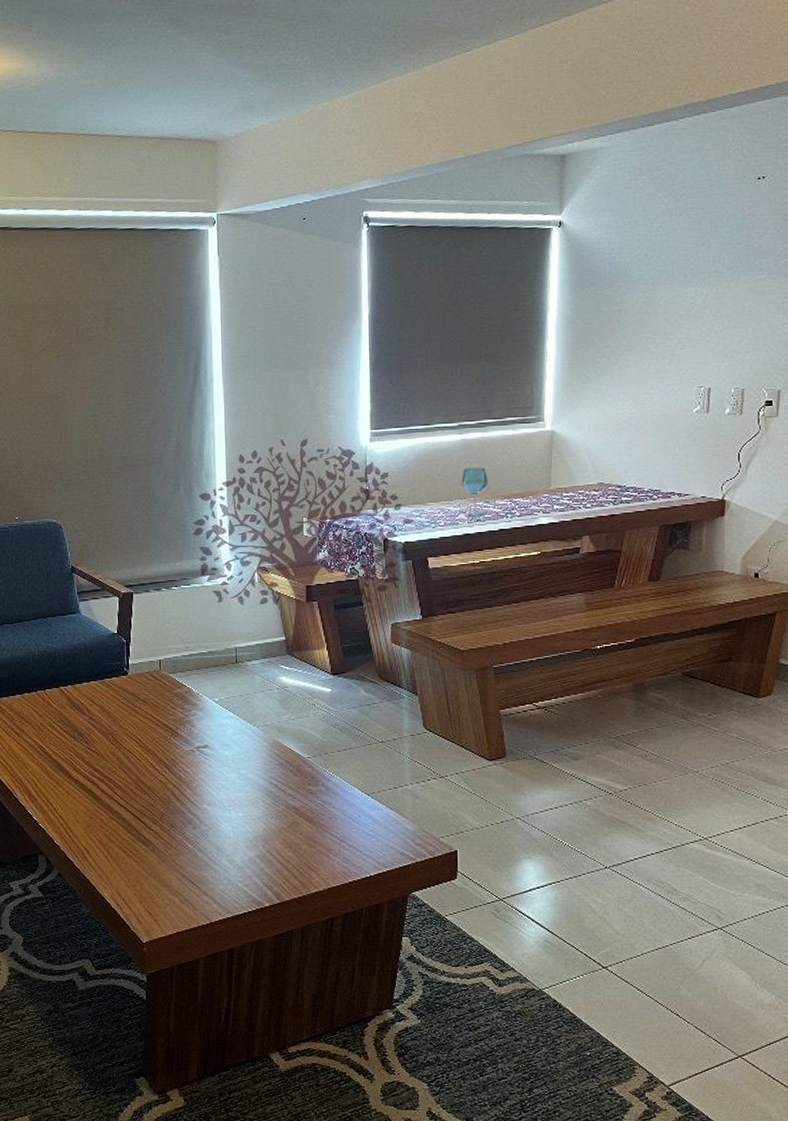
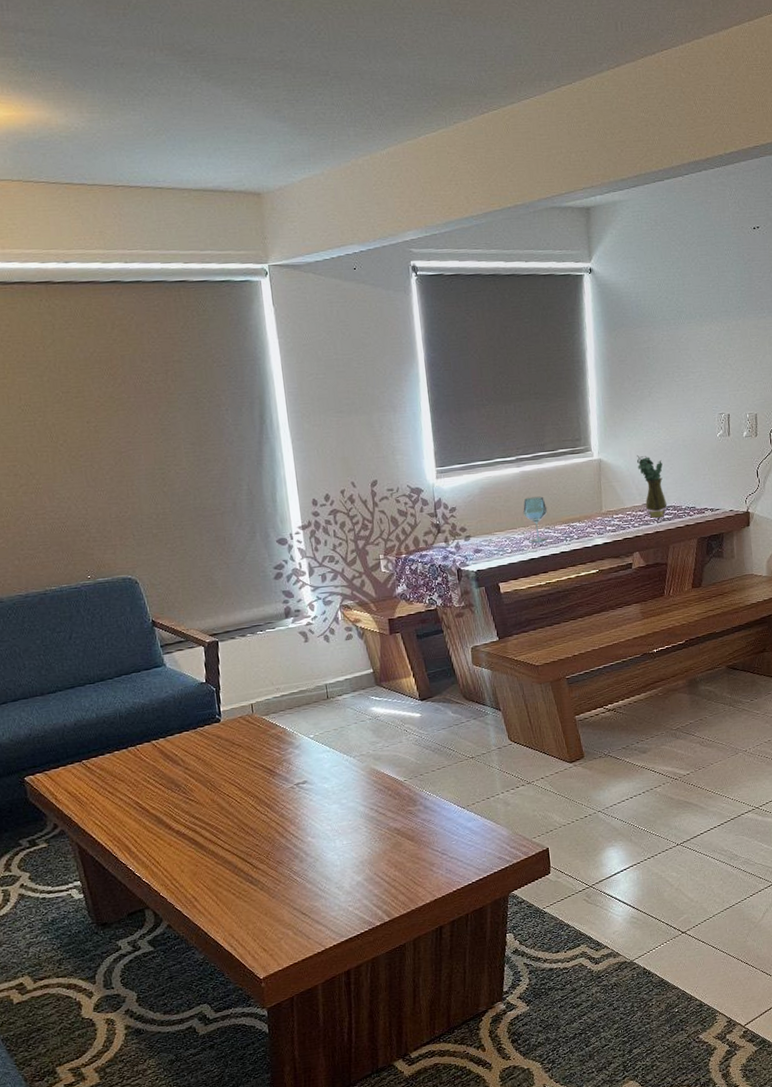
vase: none [596,429,627,499] -> present [637,455,667,518]

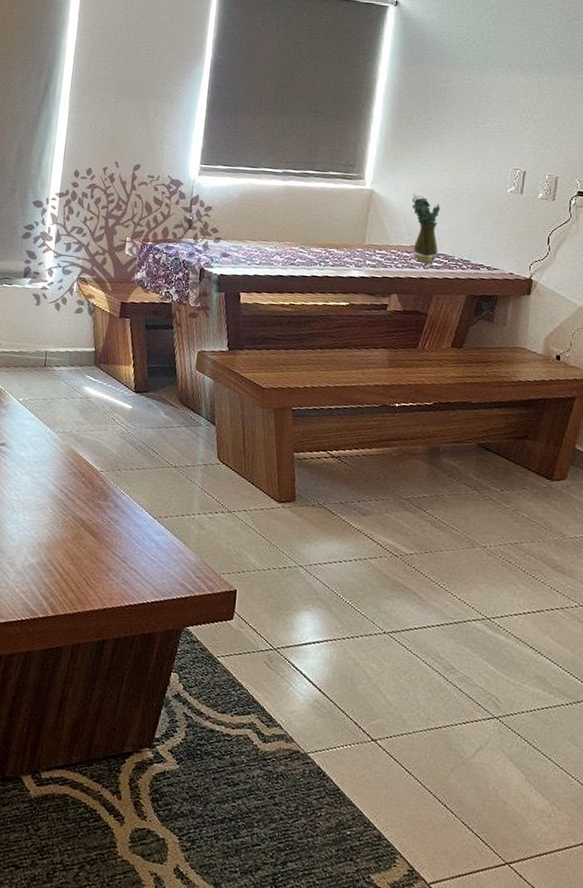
wine glass: present [522,496,548,544] -> none [279,212,306,262]

